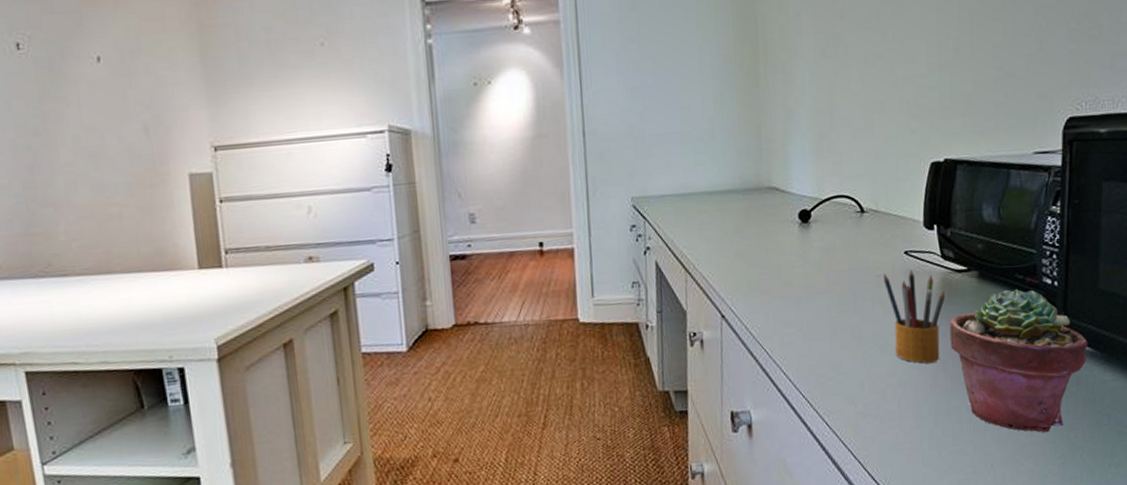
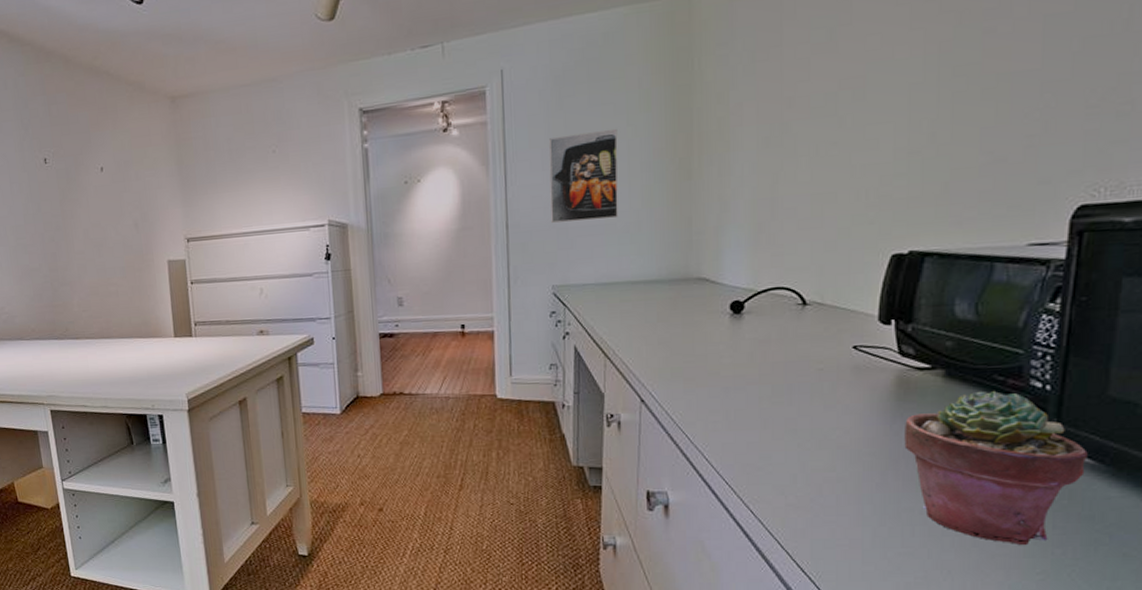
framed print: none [622,33,693,131] -> present [548,128,619,224]
pencil box: present [883,270,946,364] -> none [825,366,902,461]

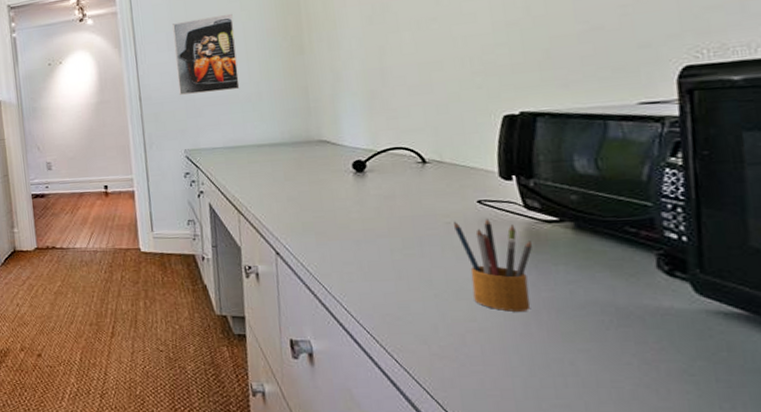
pencil box: none [825,366,902,461] -> present [453,219,533,312]
potted succulent: present [904,391,1088,546] -> none [540,243,740,399]

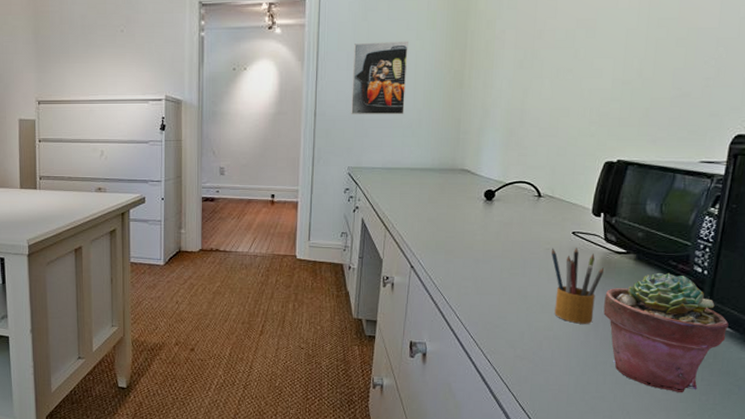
potted succulent: none [540,243,740,399] -> present [603,273,729,393]

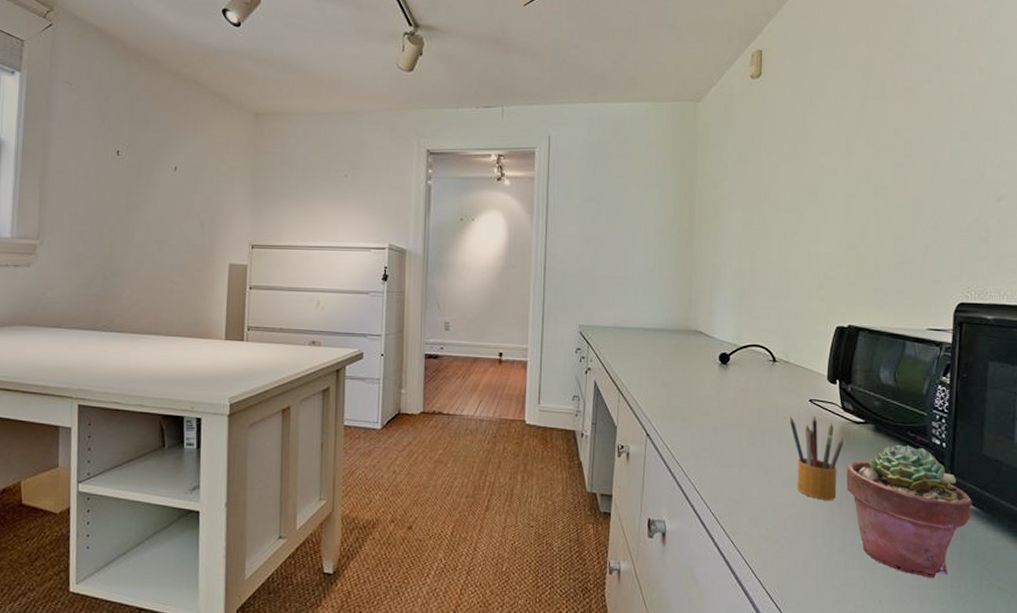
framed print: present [351,41,409,115] -> none [582,198,638,273]

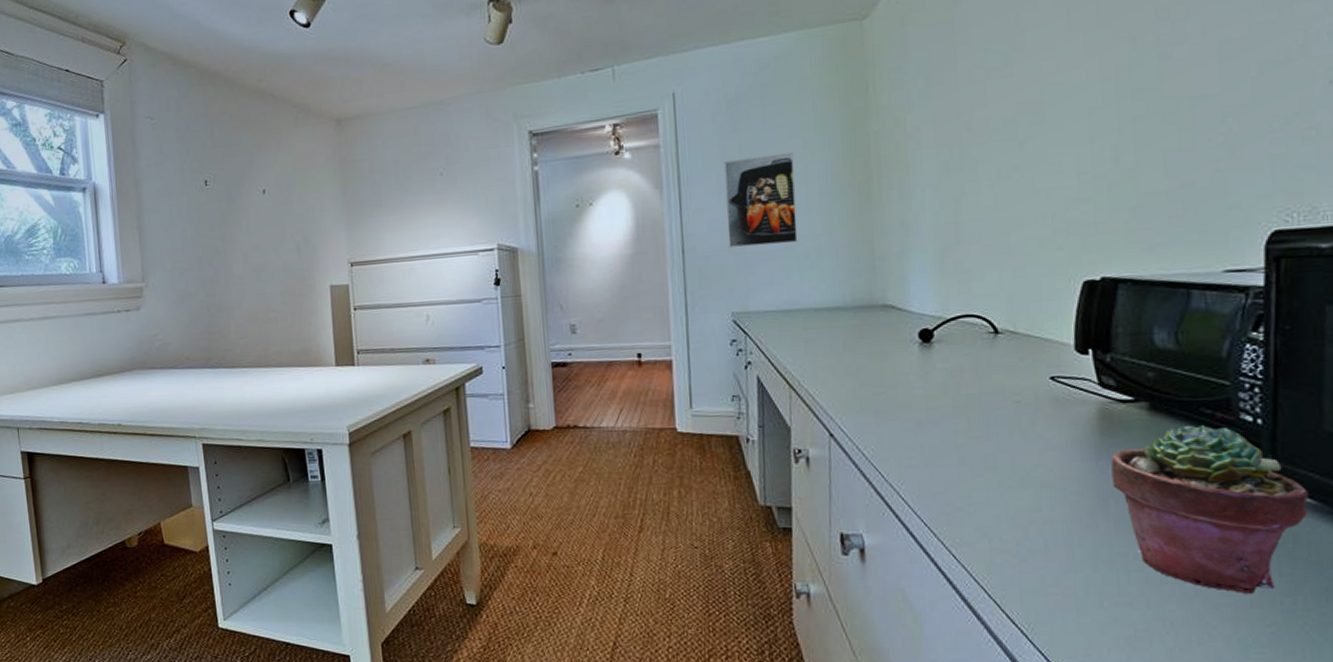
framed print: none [582,198,638,273] -> present [723,151,798,249]
pencil box: present [789,416,844,500] -> none [1023,398,1106,501]

